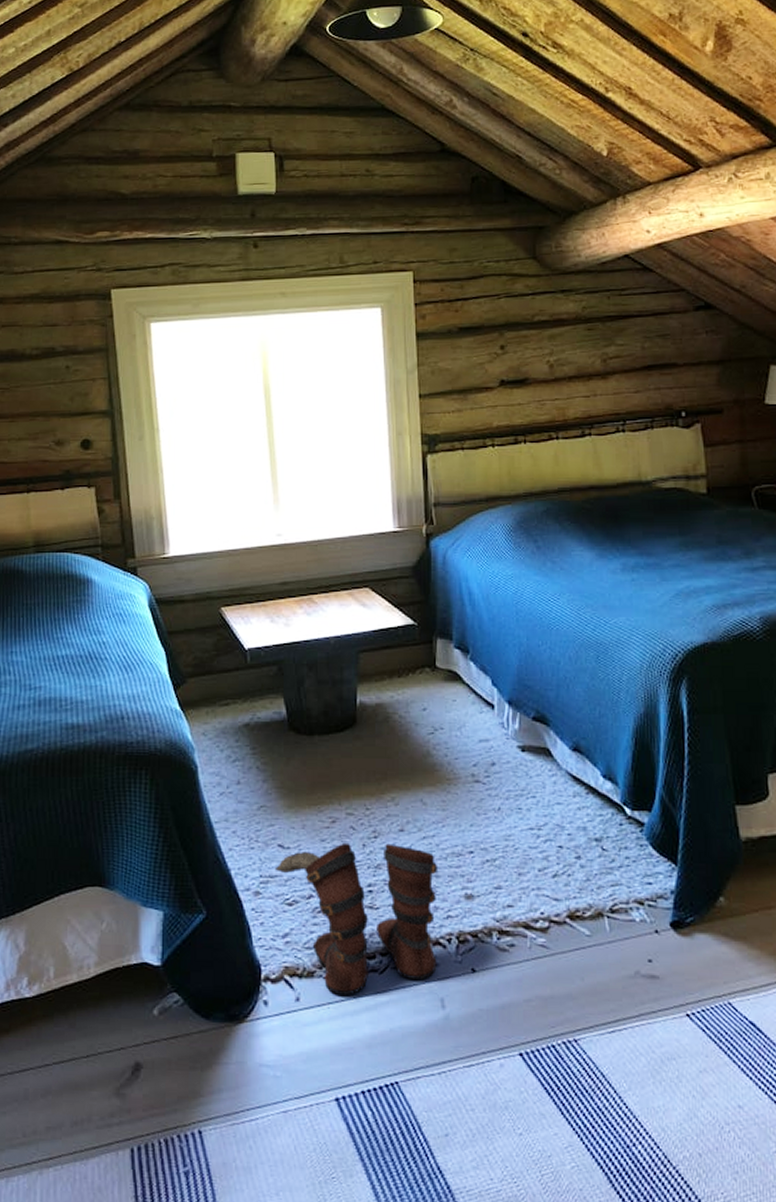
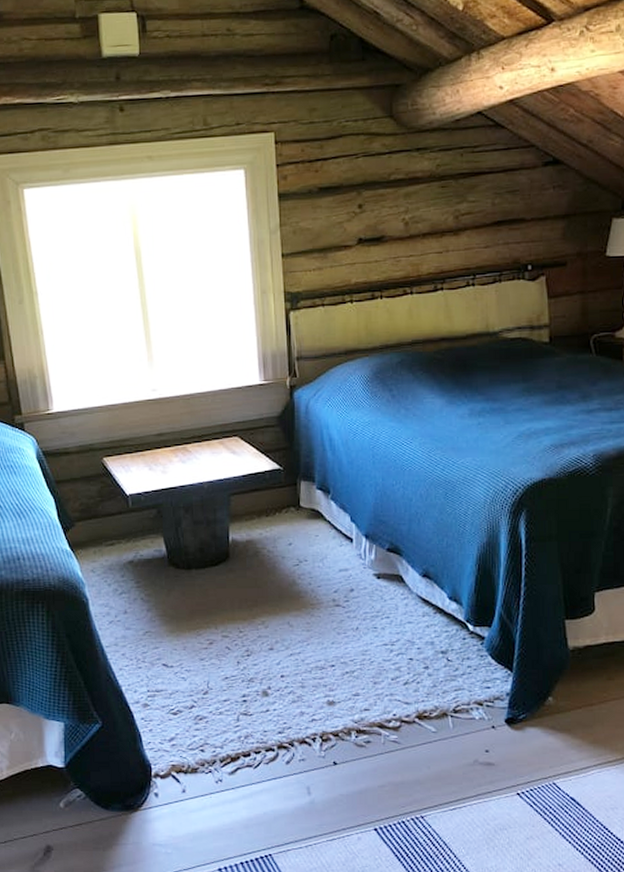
boots: present [274,842,439,995] -> none [160,660,304,787]

